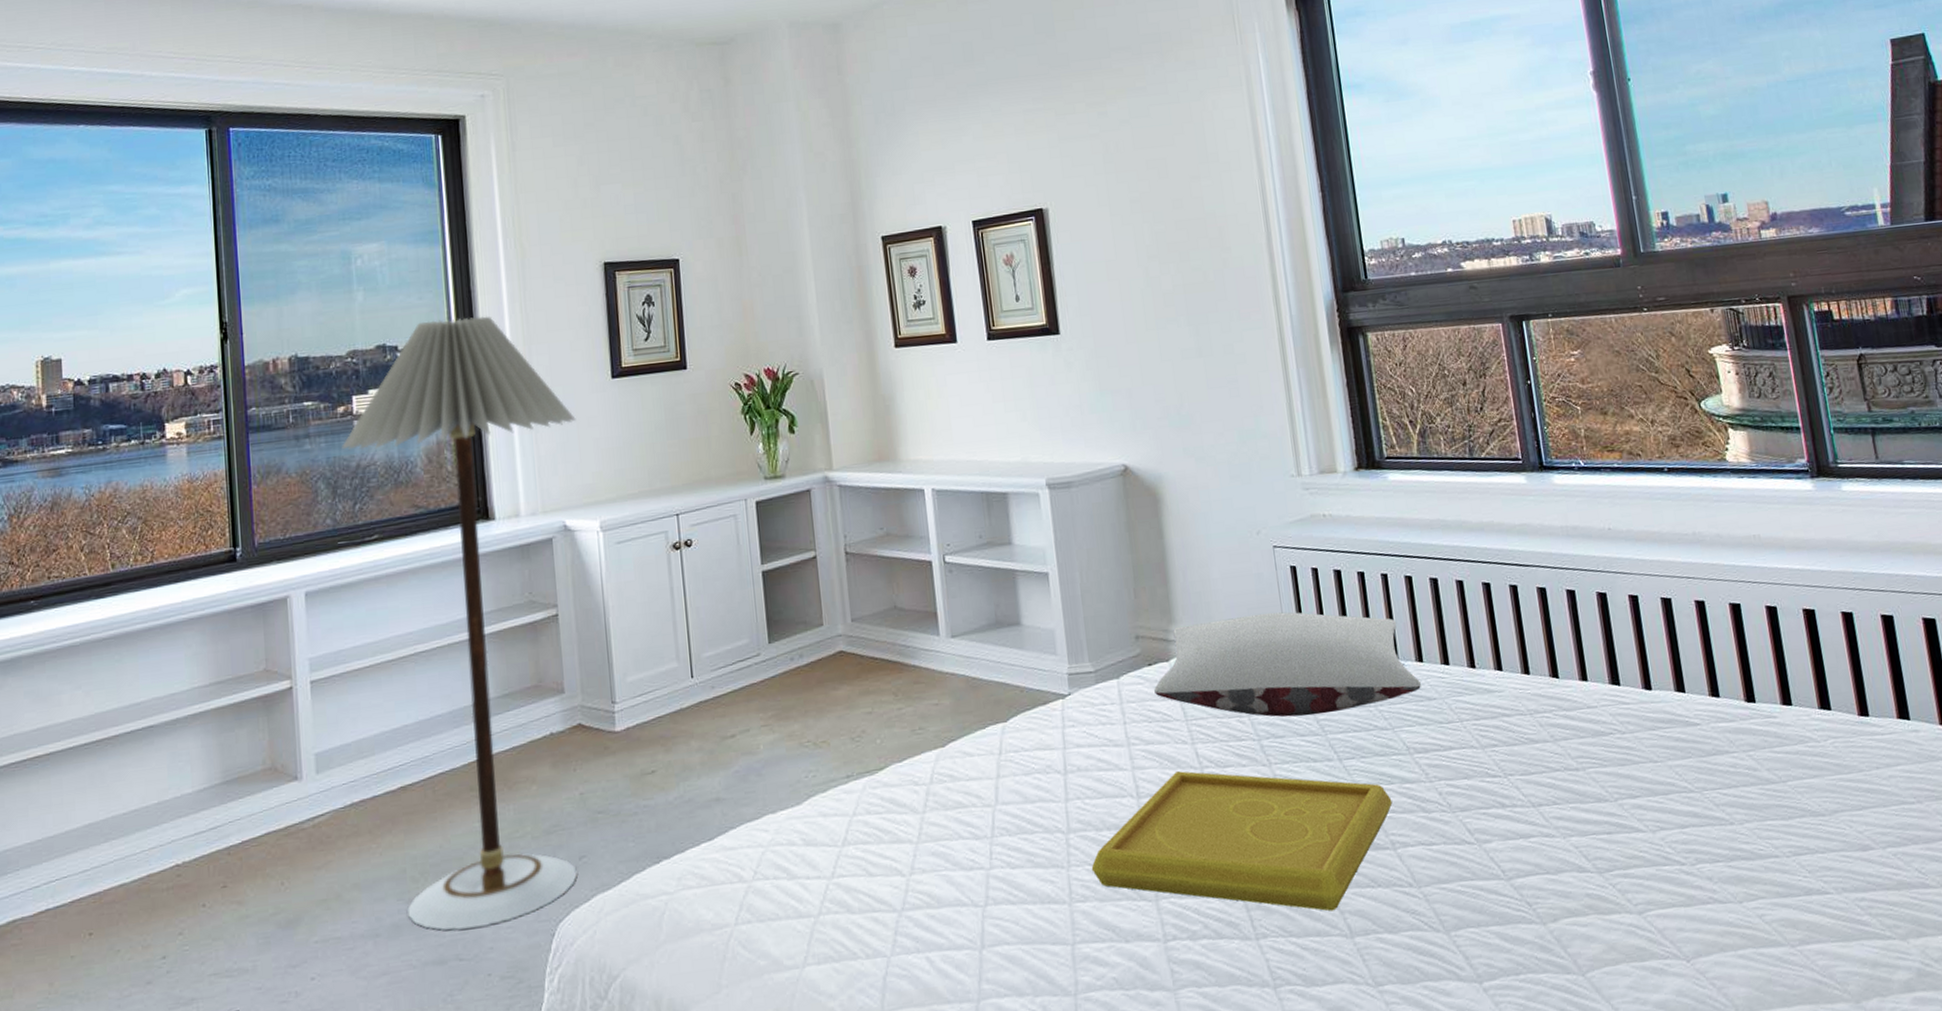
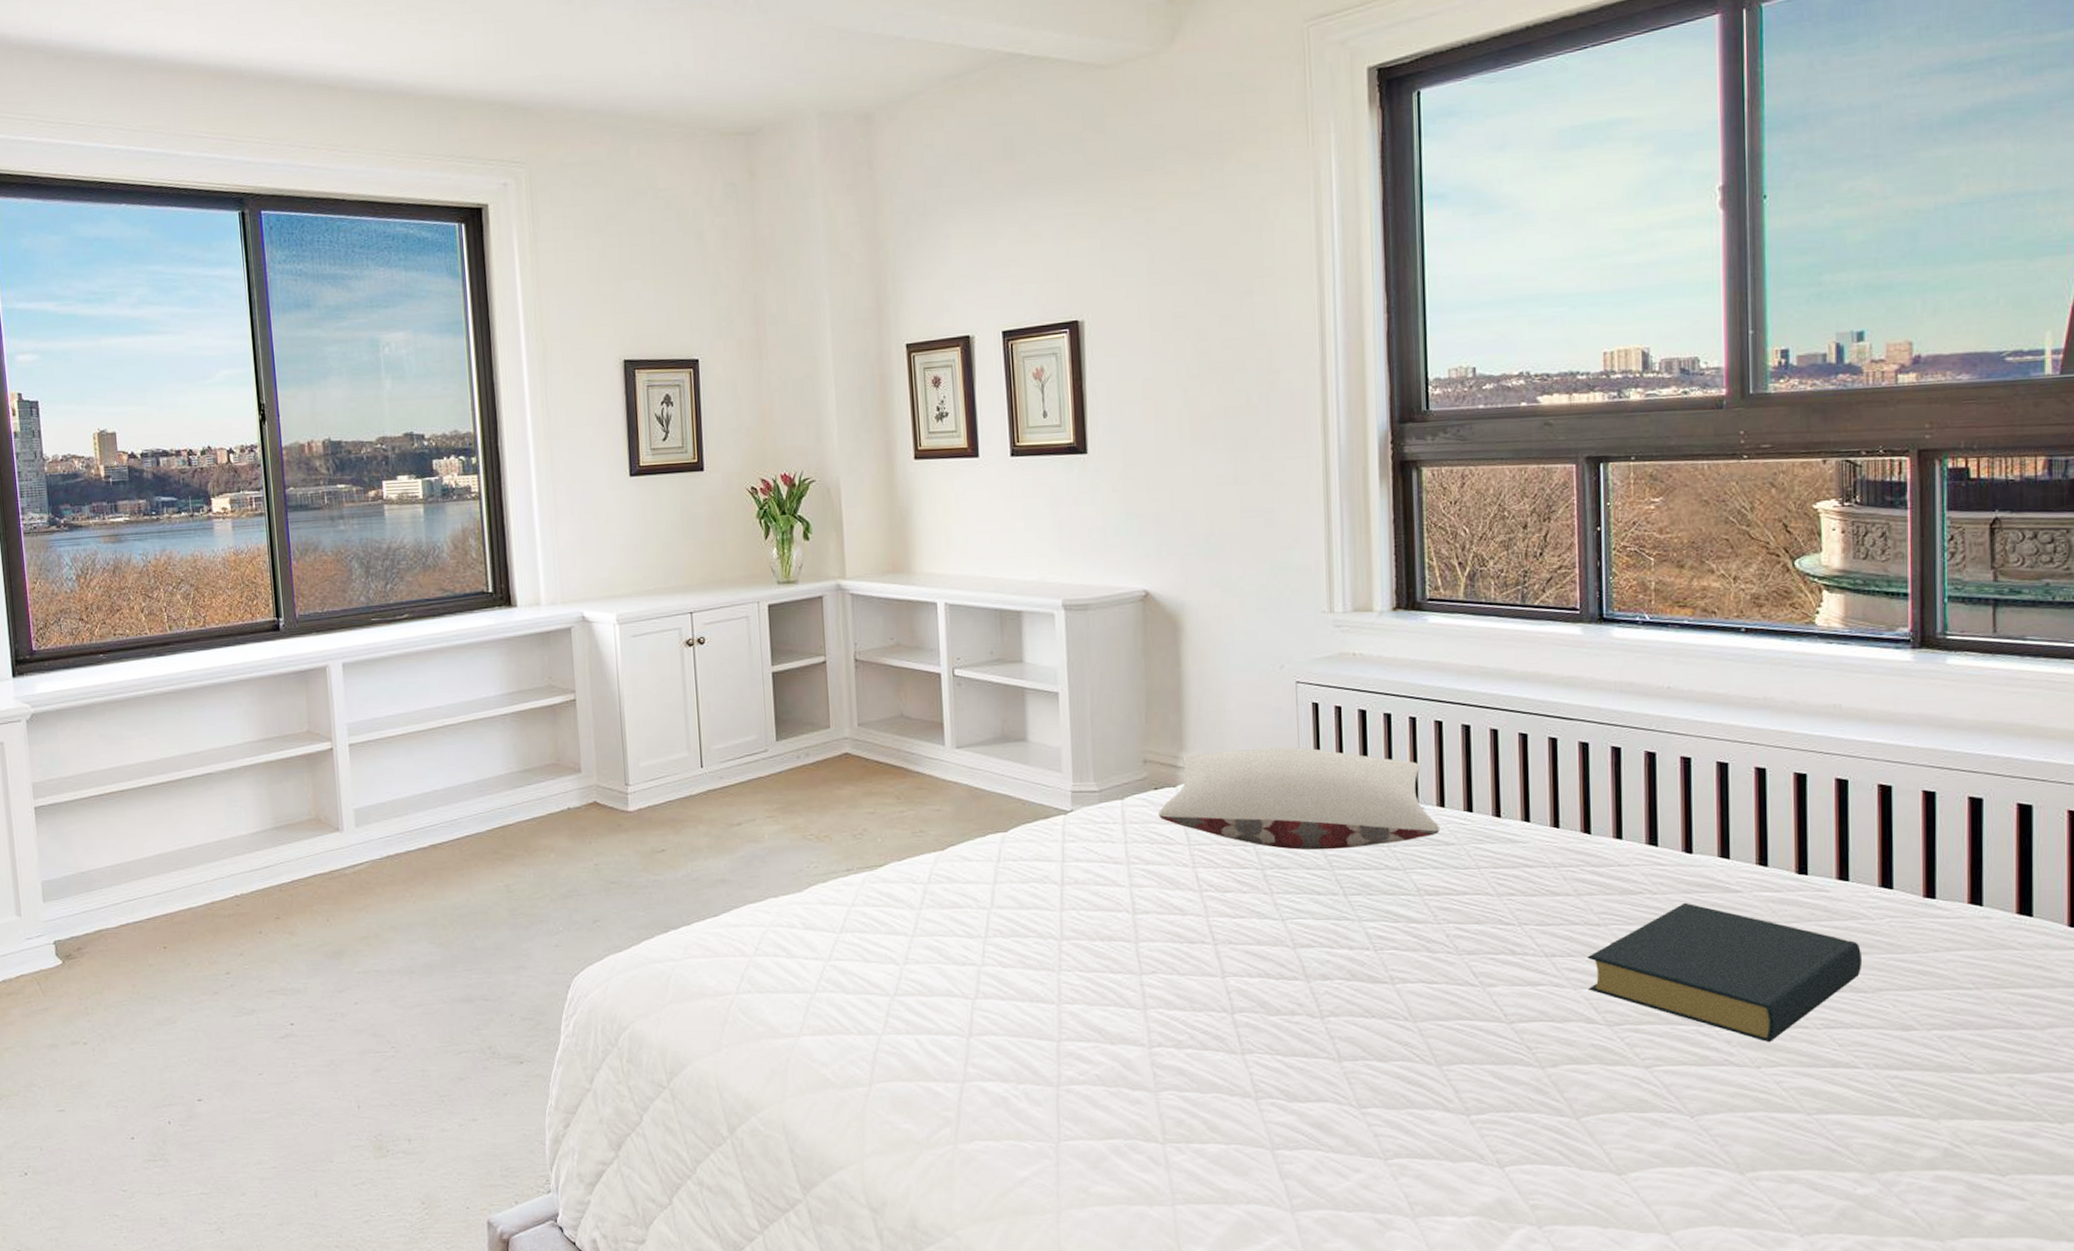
floor lamp: present [341,316,577,931] -> none [373,409,595,975]
serving tray: present [1091,771,1393,912] -> none [1082,892,1396,1035]
hardback book: none [1572,739,1817,875] -> present [1587,902,1863,1042]

